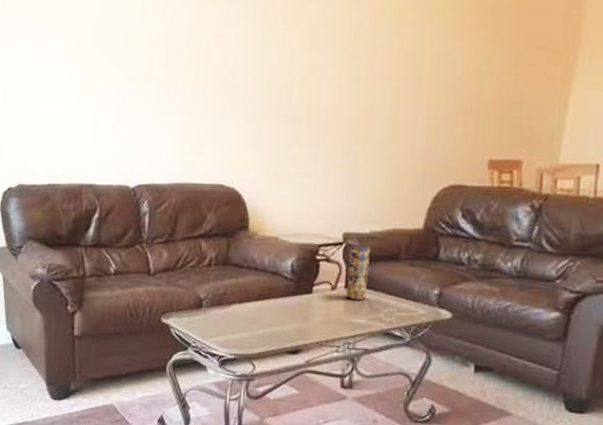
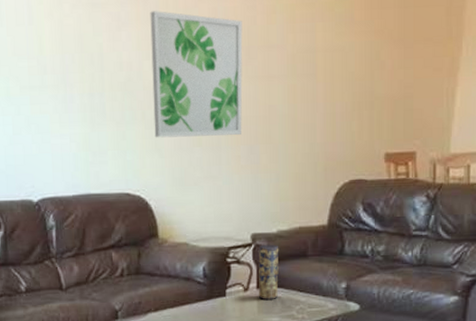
wall art: none [253,10,349,133] -> present [150,11,243,138]

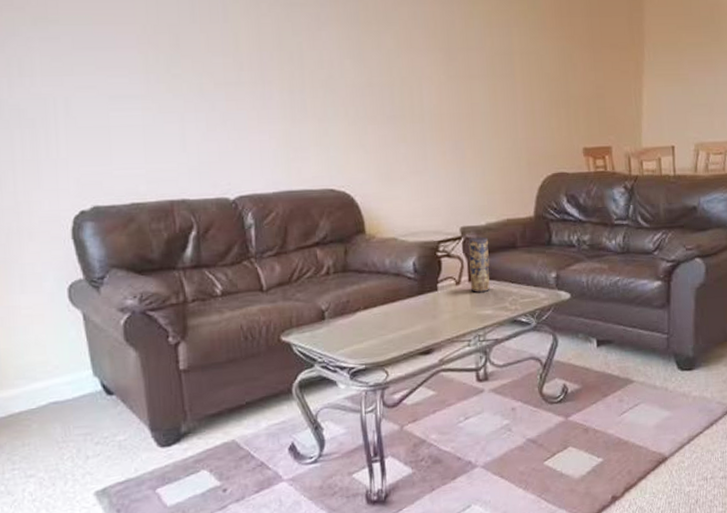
wall art: present [150,11,243,138] -> none [350,13,446,134]

